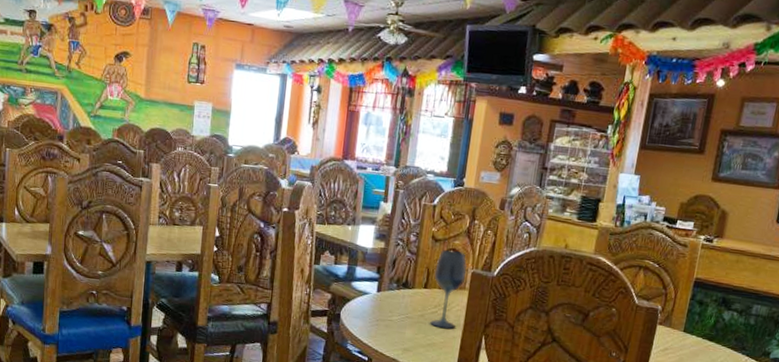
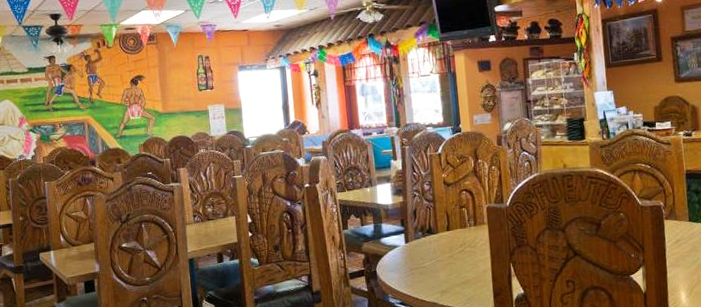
wineglass: present [430,249,468,330] -> none [453,190,484,264]

